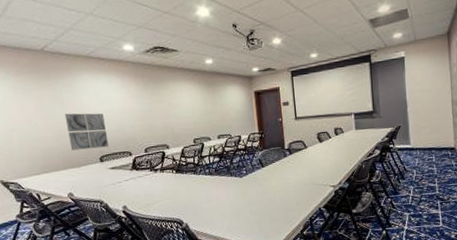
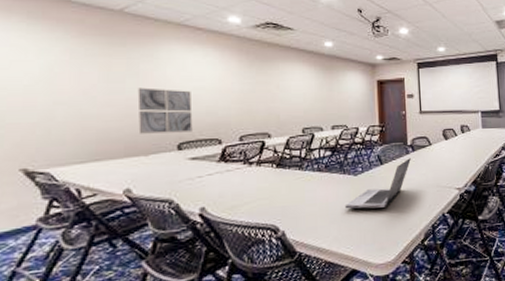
laptop: none [233,160,289,206] -> present [344,158,411,209]

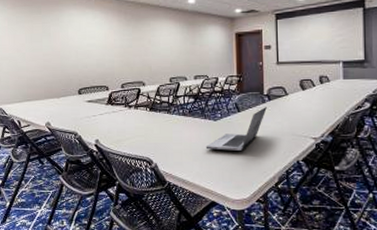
wall art: present [137,87,193,134] -> none [50,45,88,81]

